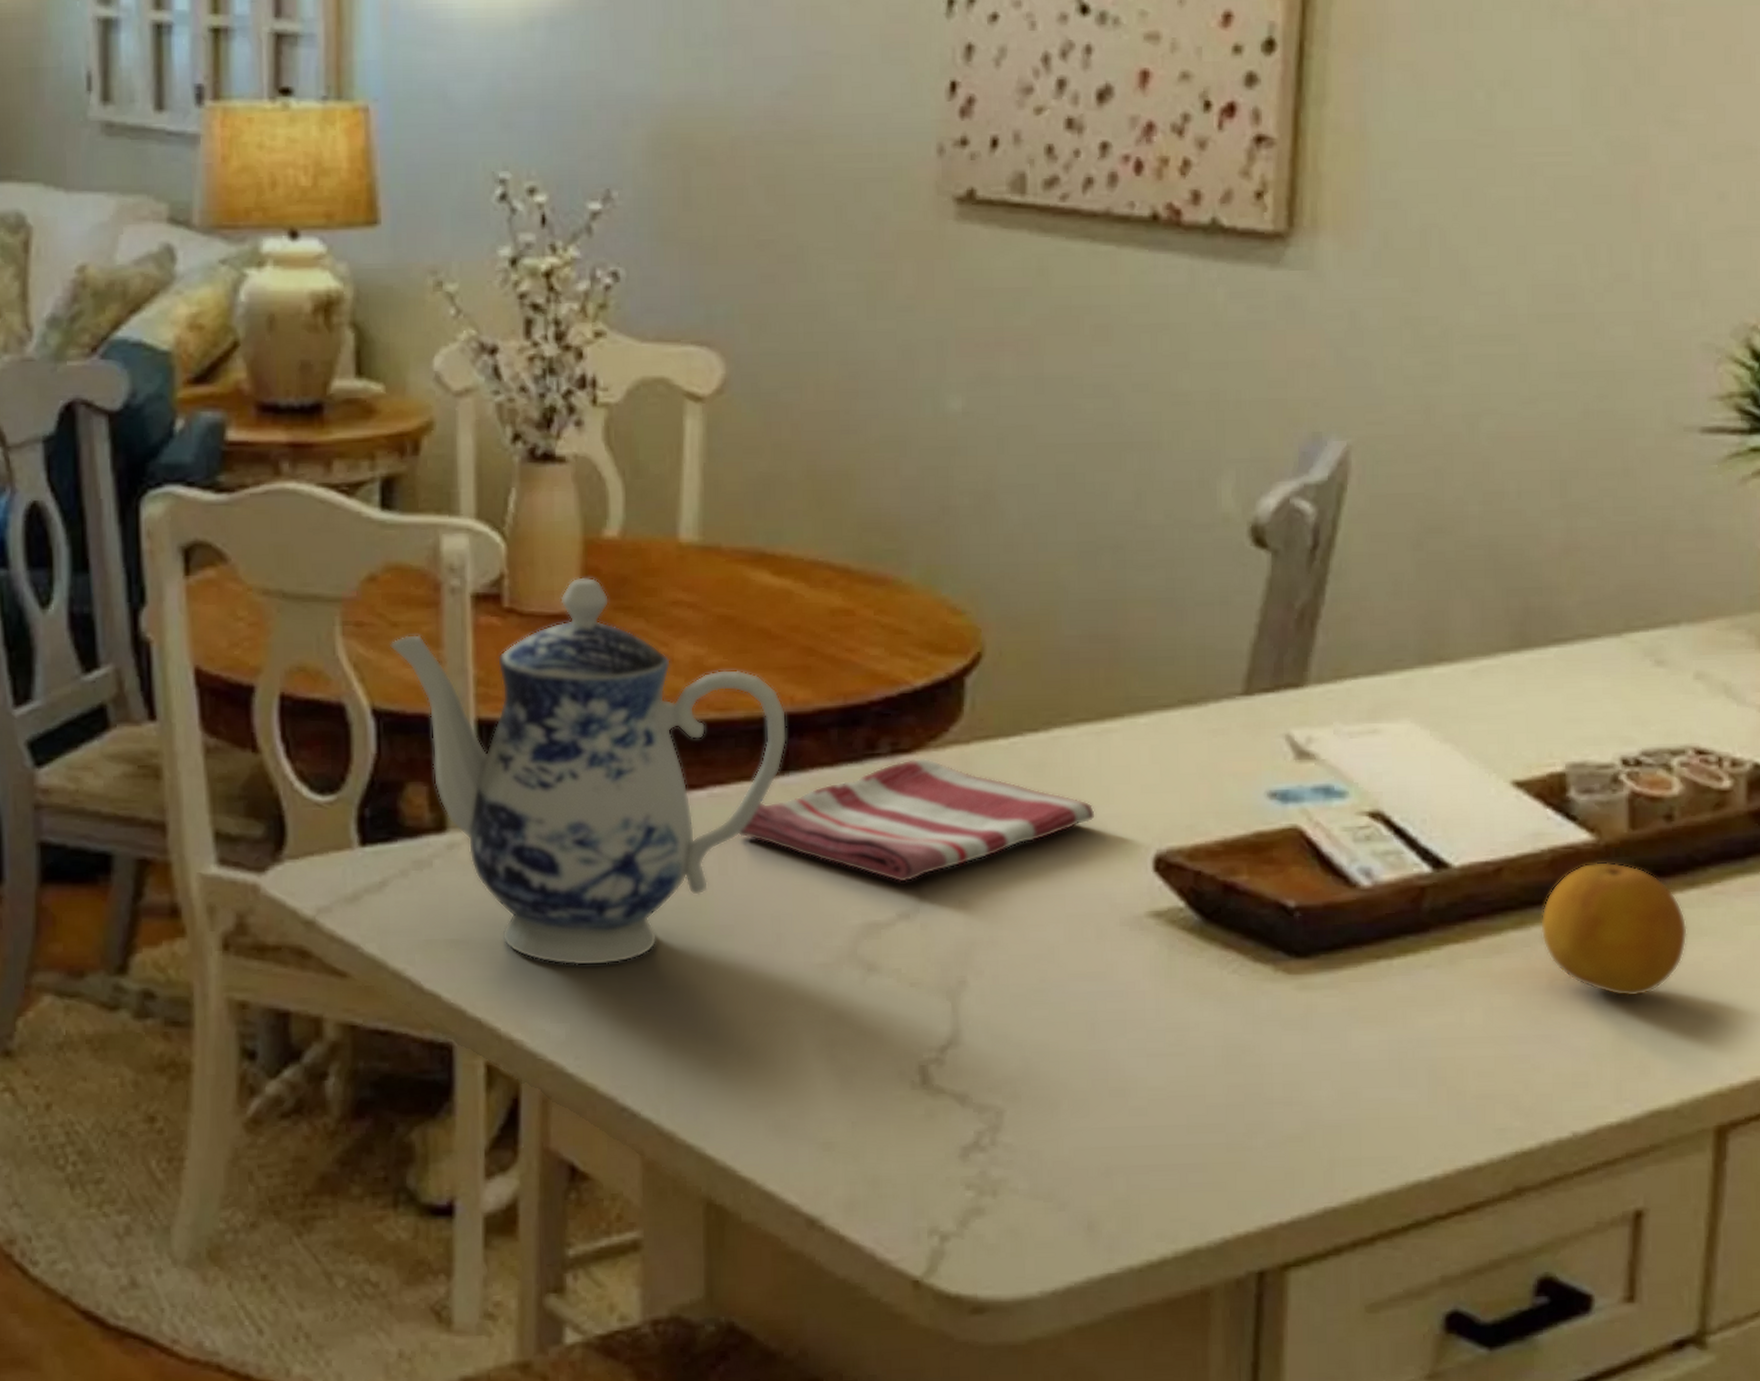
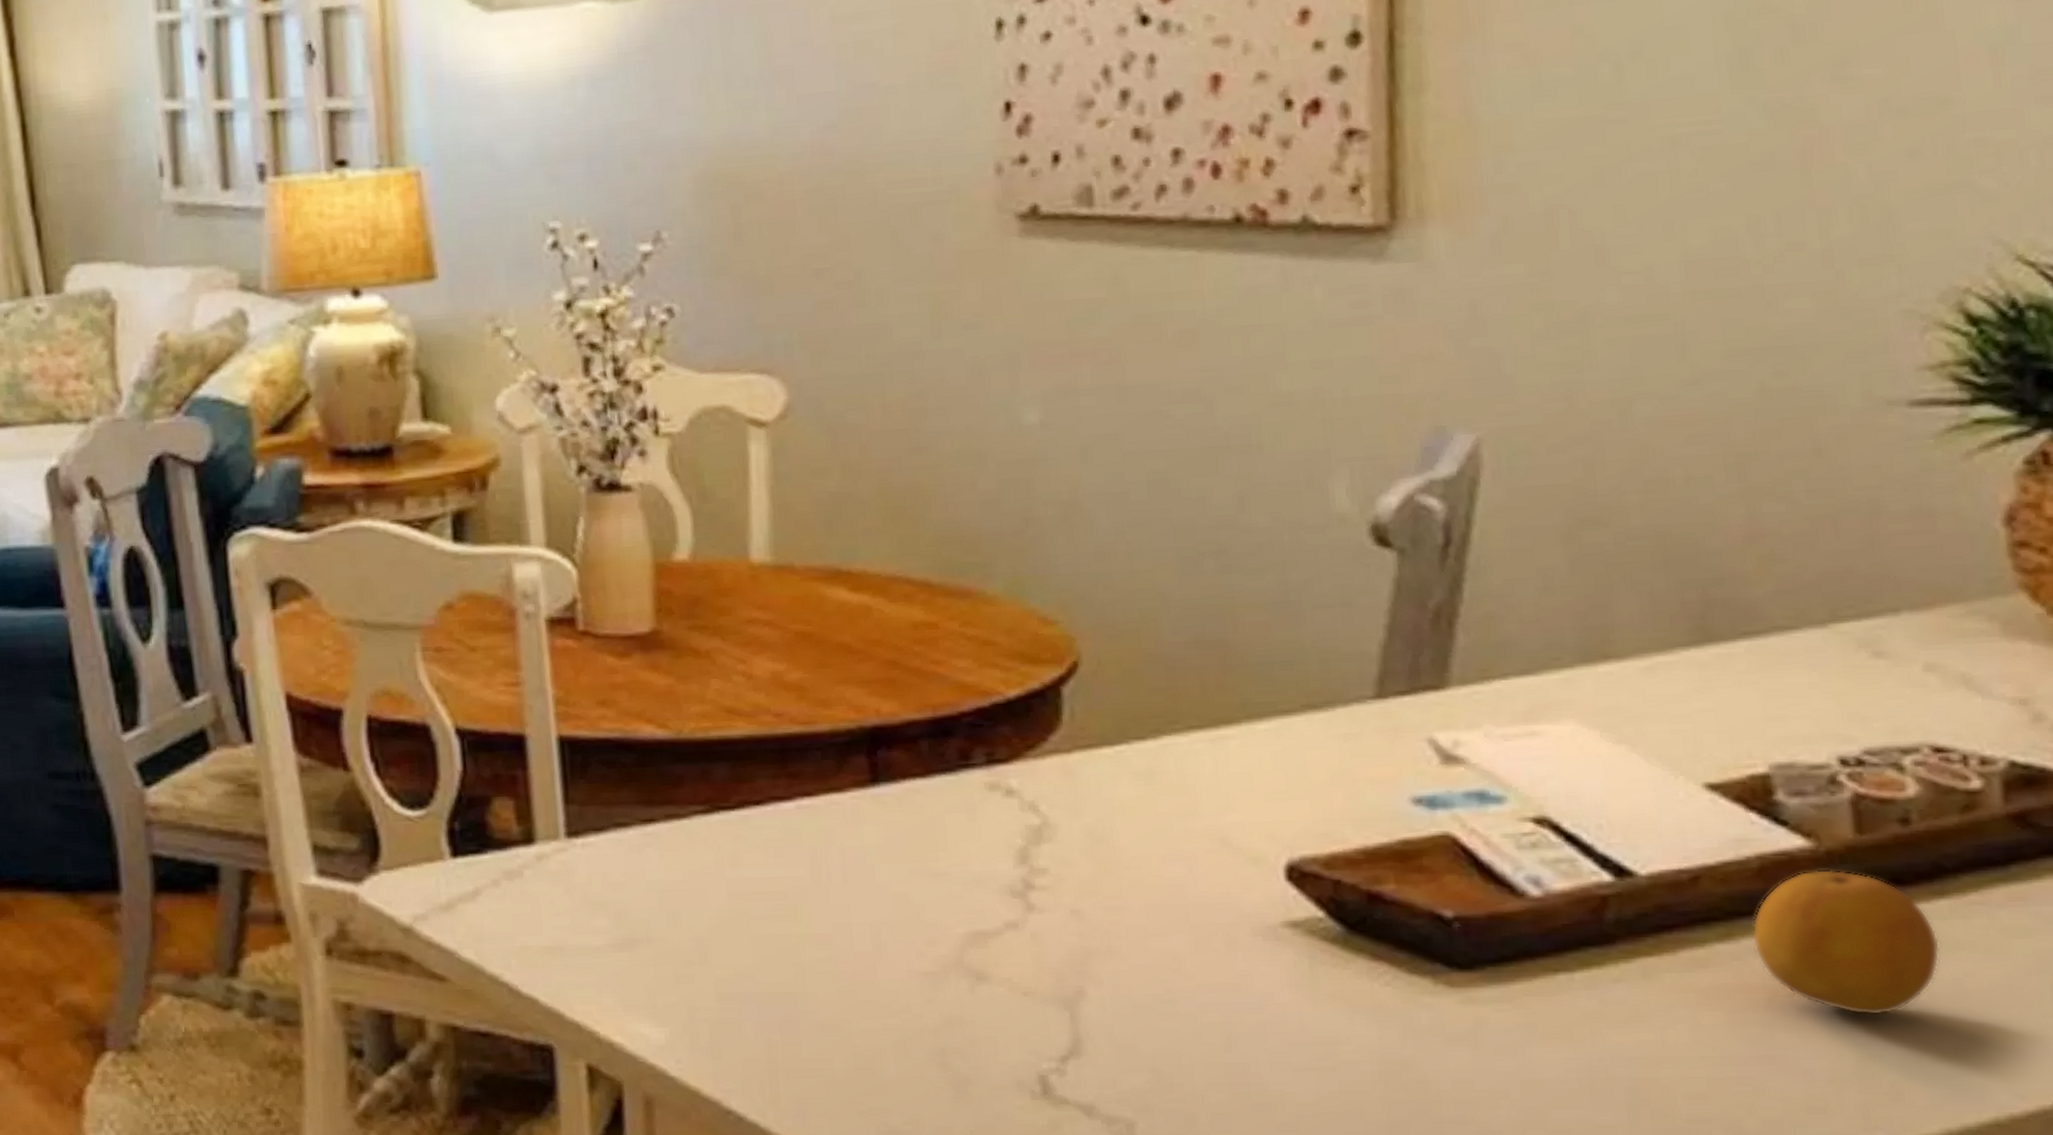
teapot: present [390,577,787,966] -> none [469,599,876,973]
dish towel: present [737,758,1095,882] -> none [829,767,1216,892]

